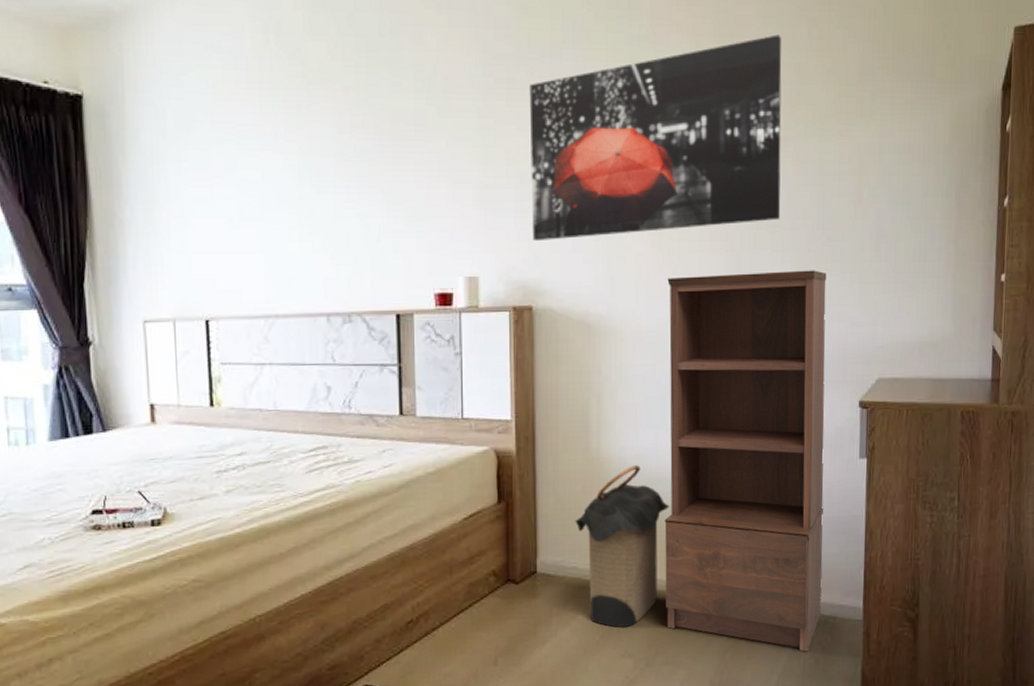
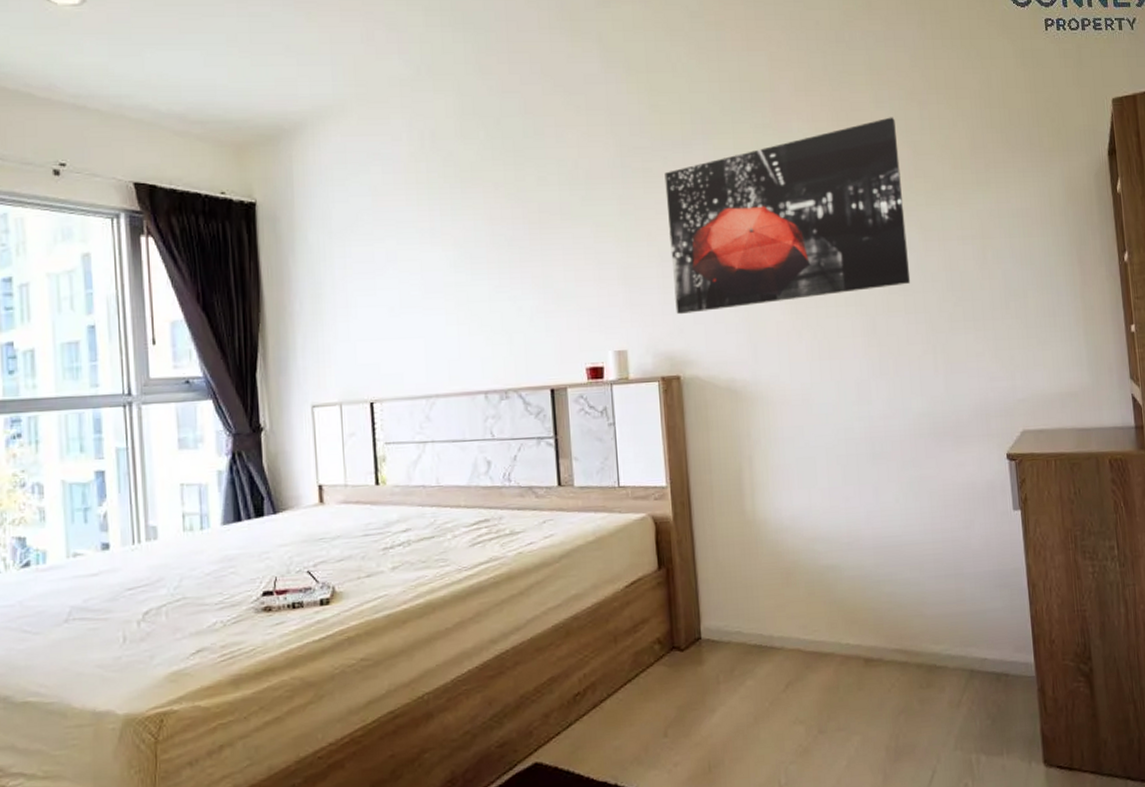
laundry hamper: present [575,464,670,628] -> none [736,525,829,693]
shelving unit: present [664,270,827,652] -> none [808,329,993,713]

